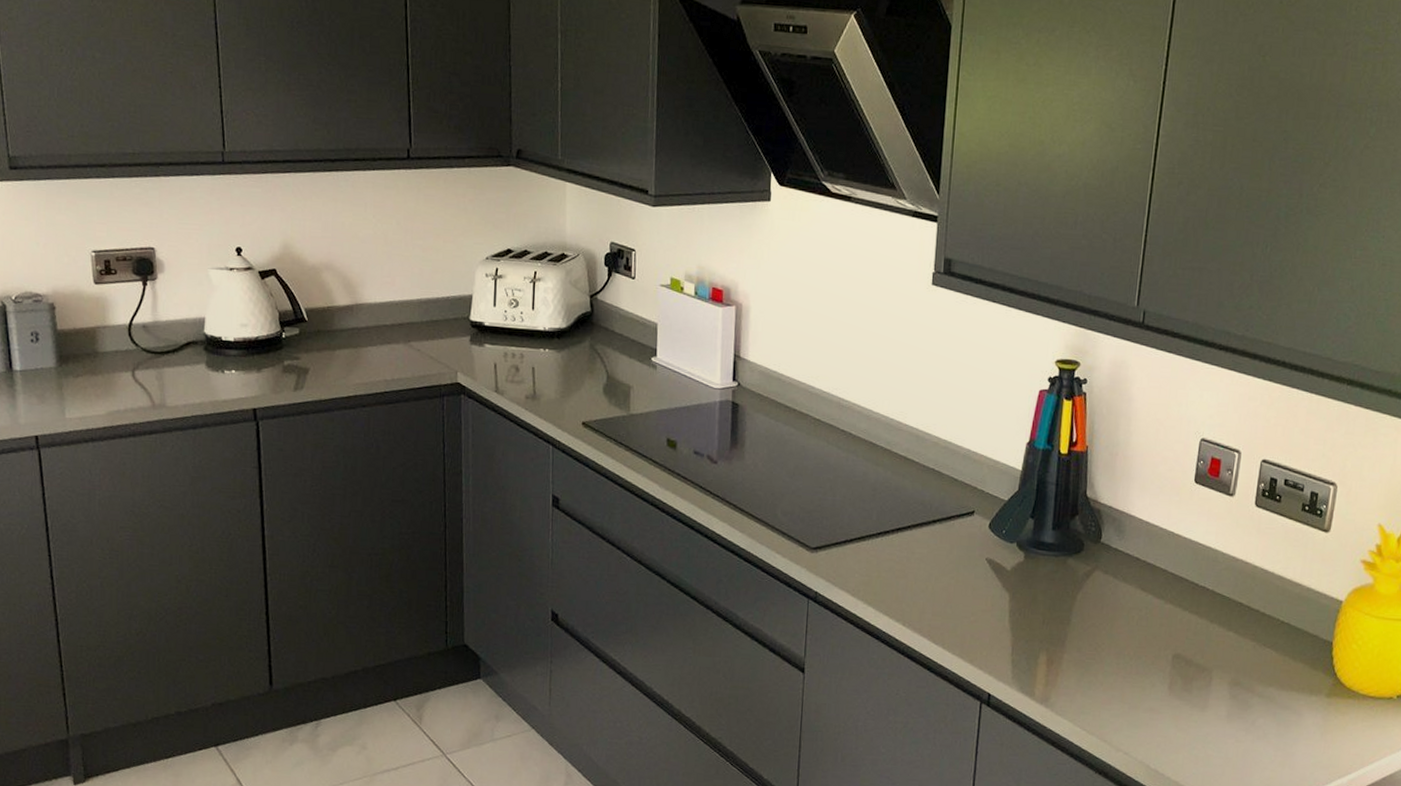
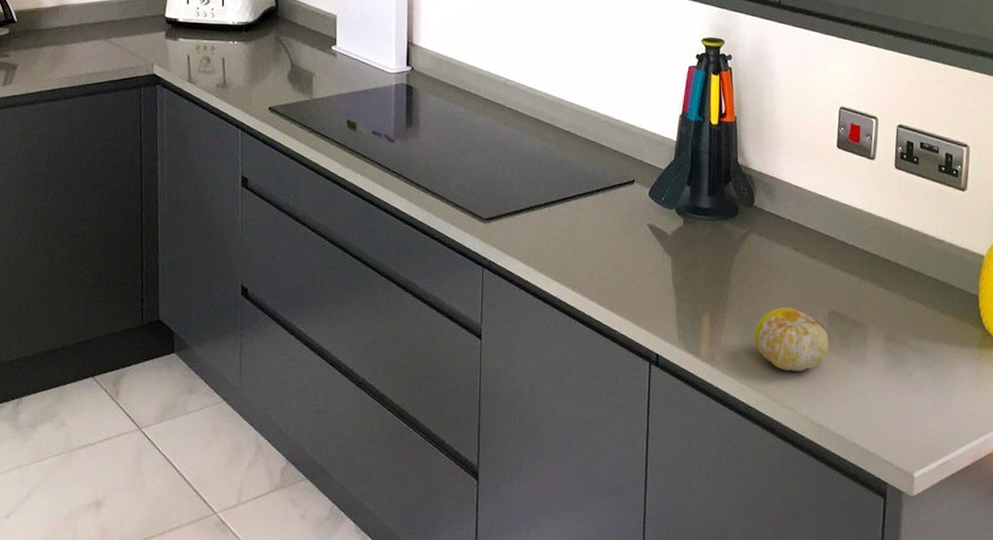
fruit: none [1092,648,1171,716] -> present [754,306,829,372]

